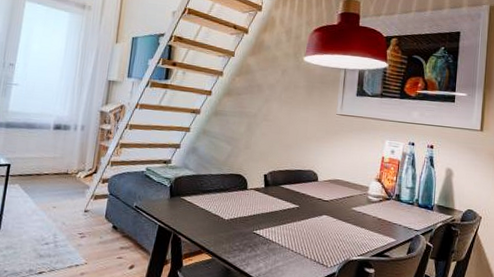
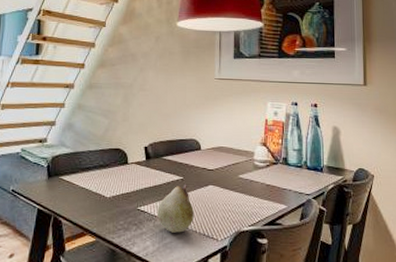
fruit: none [272,212,307,258] -> present [157,184,194,233]

